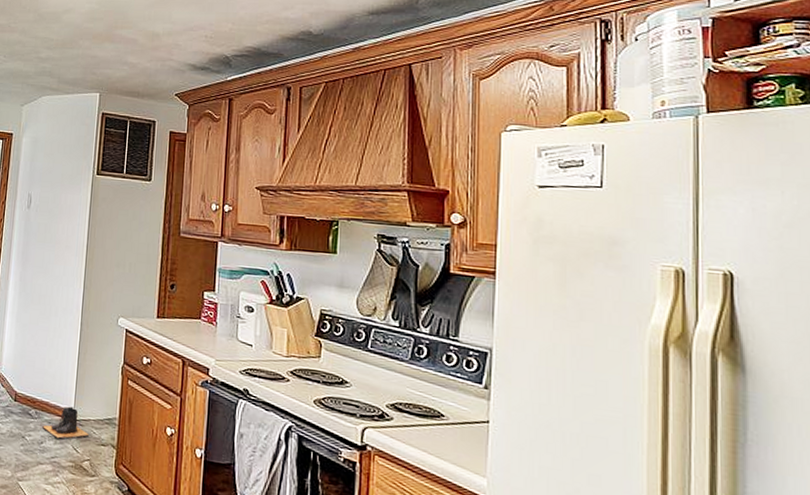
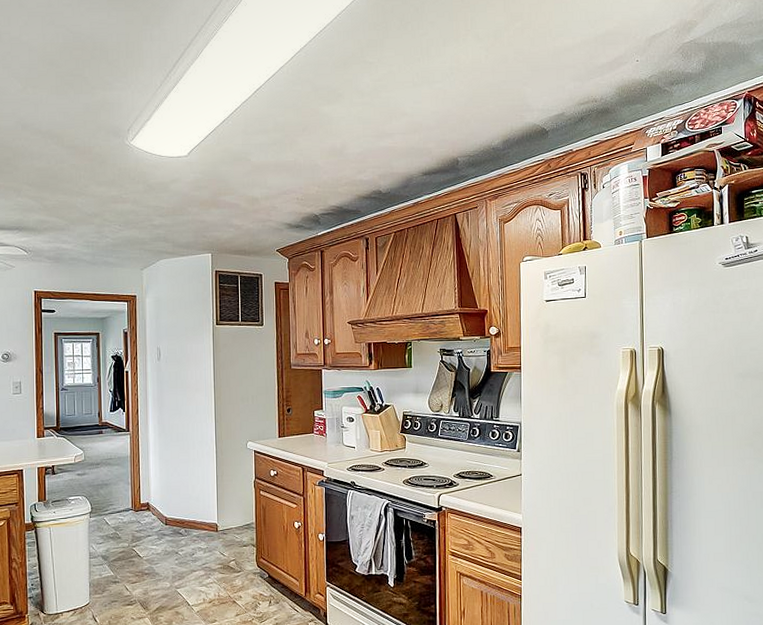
boots: present [42,406,89,439] -> none [192,520,232,548]

